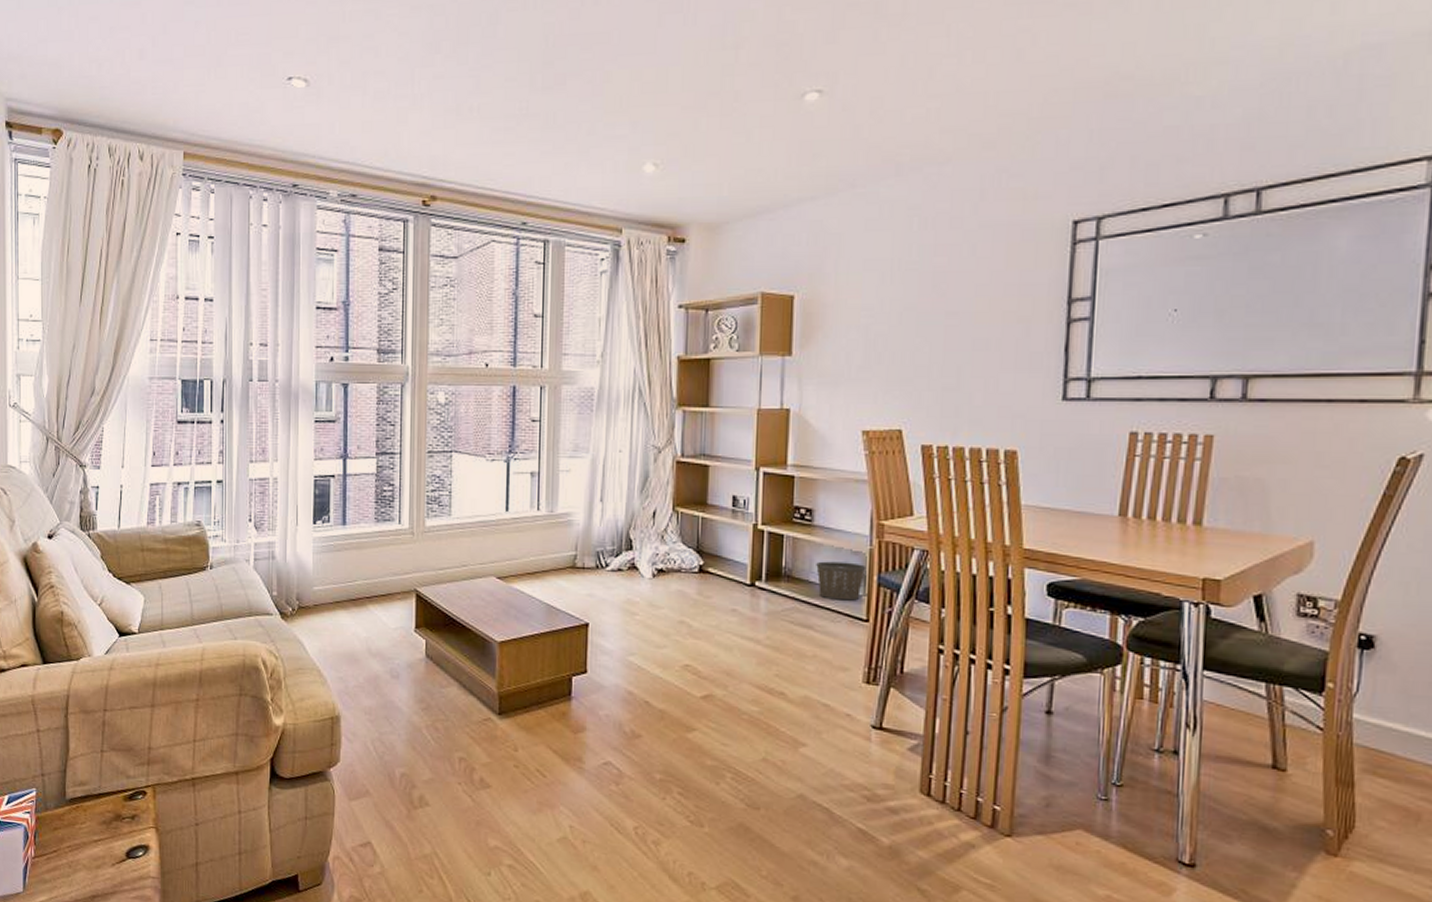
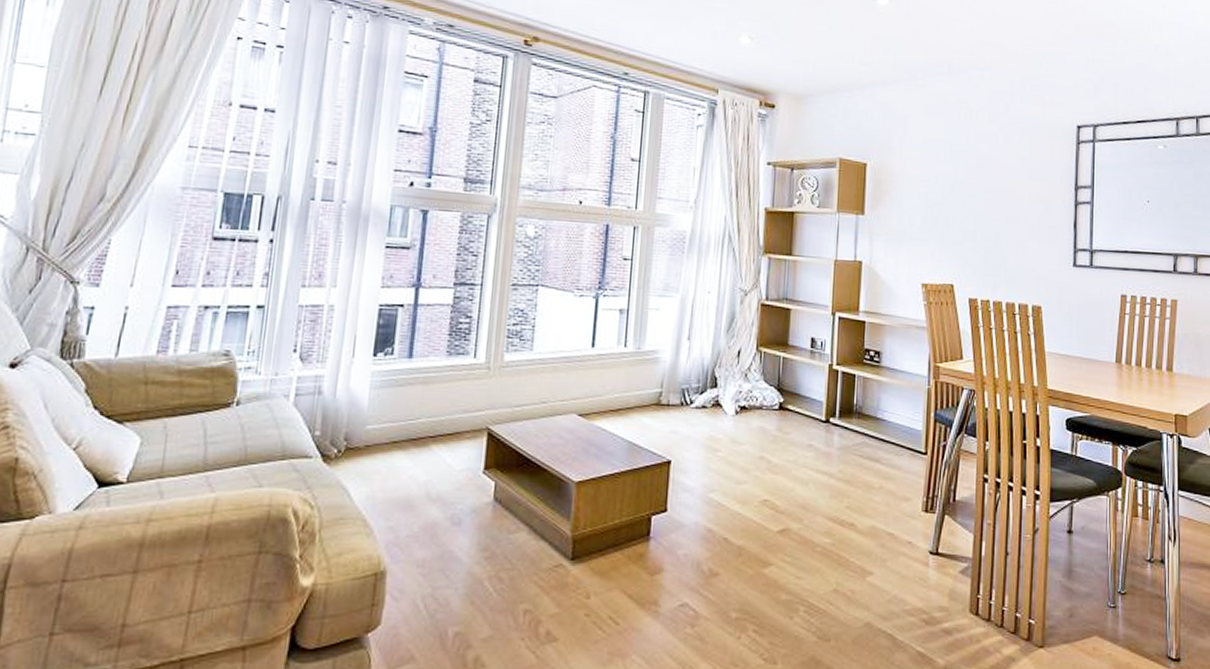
basket: present [816,561,867,601] -> none [883,399,925,436]

